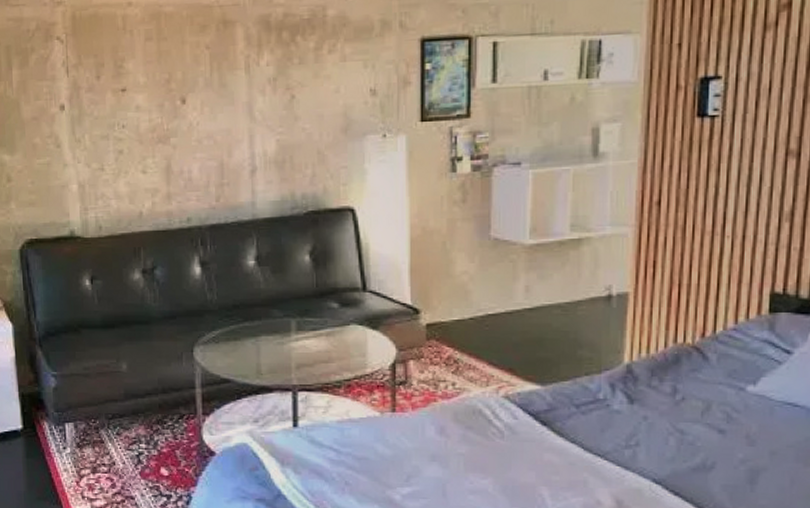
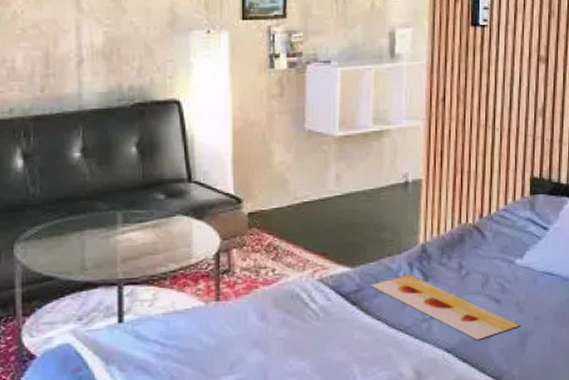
painting: none [563,396,750,473] -> present [370,274,520,340]

